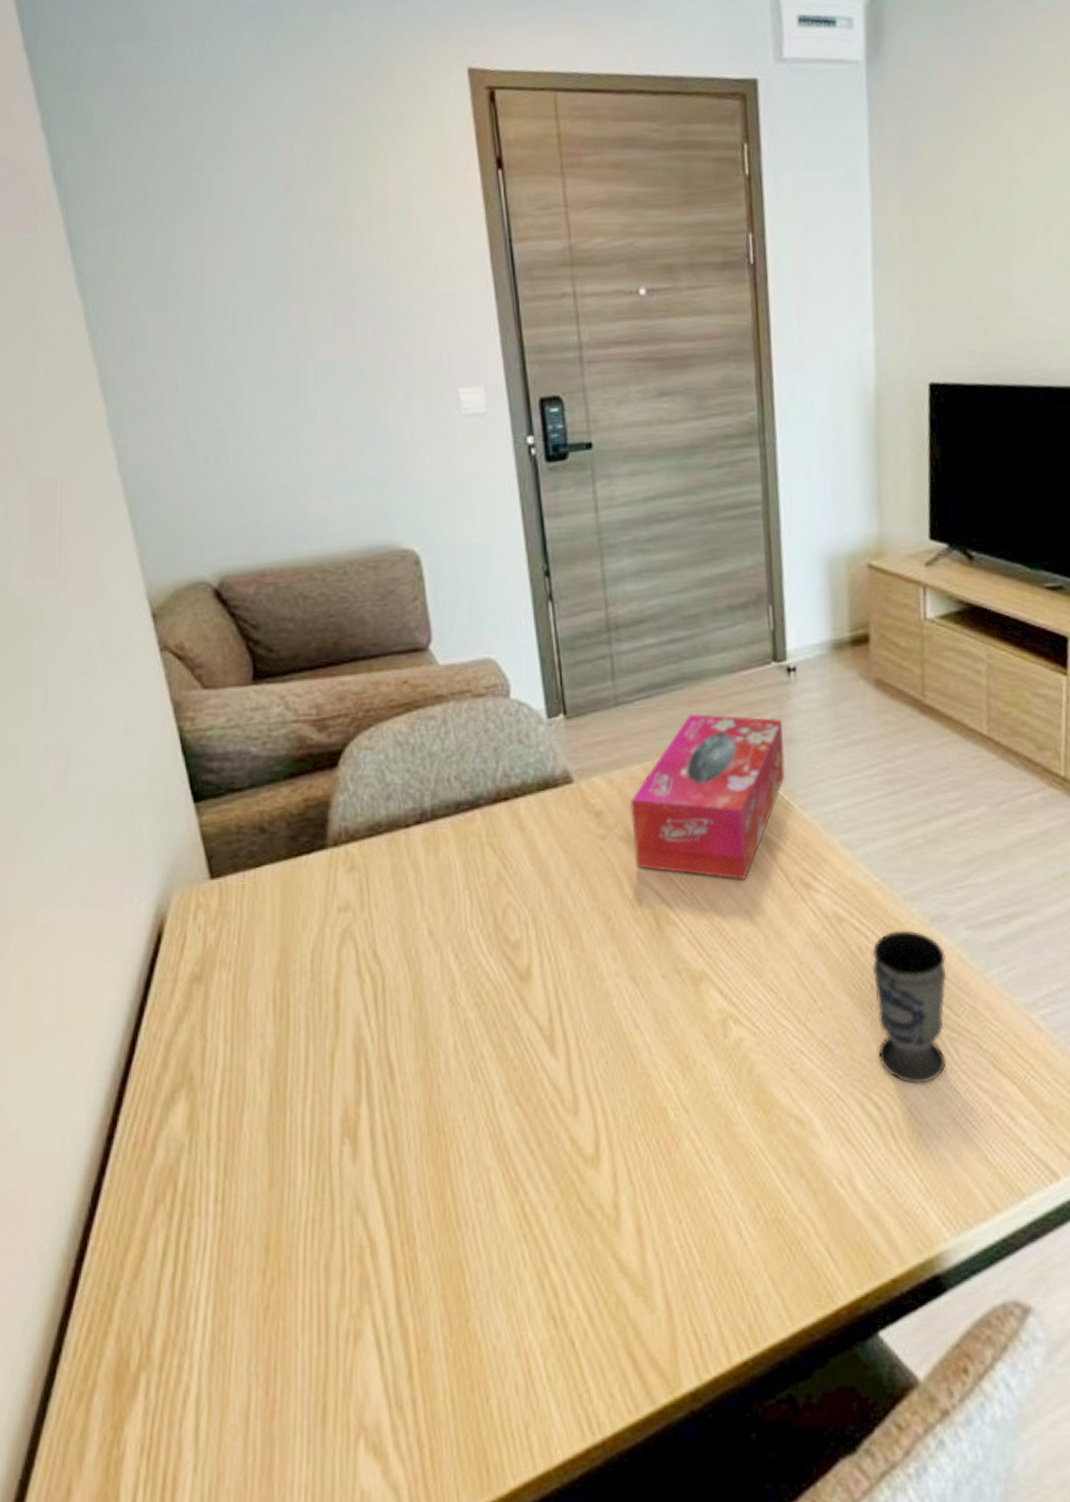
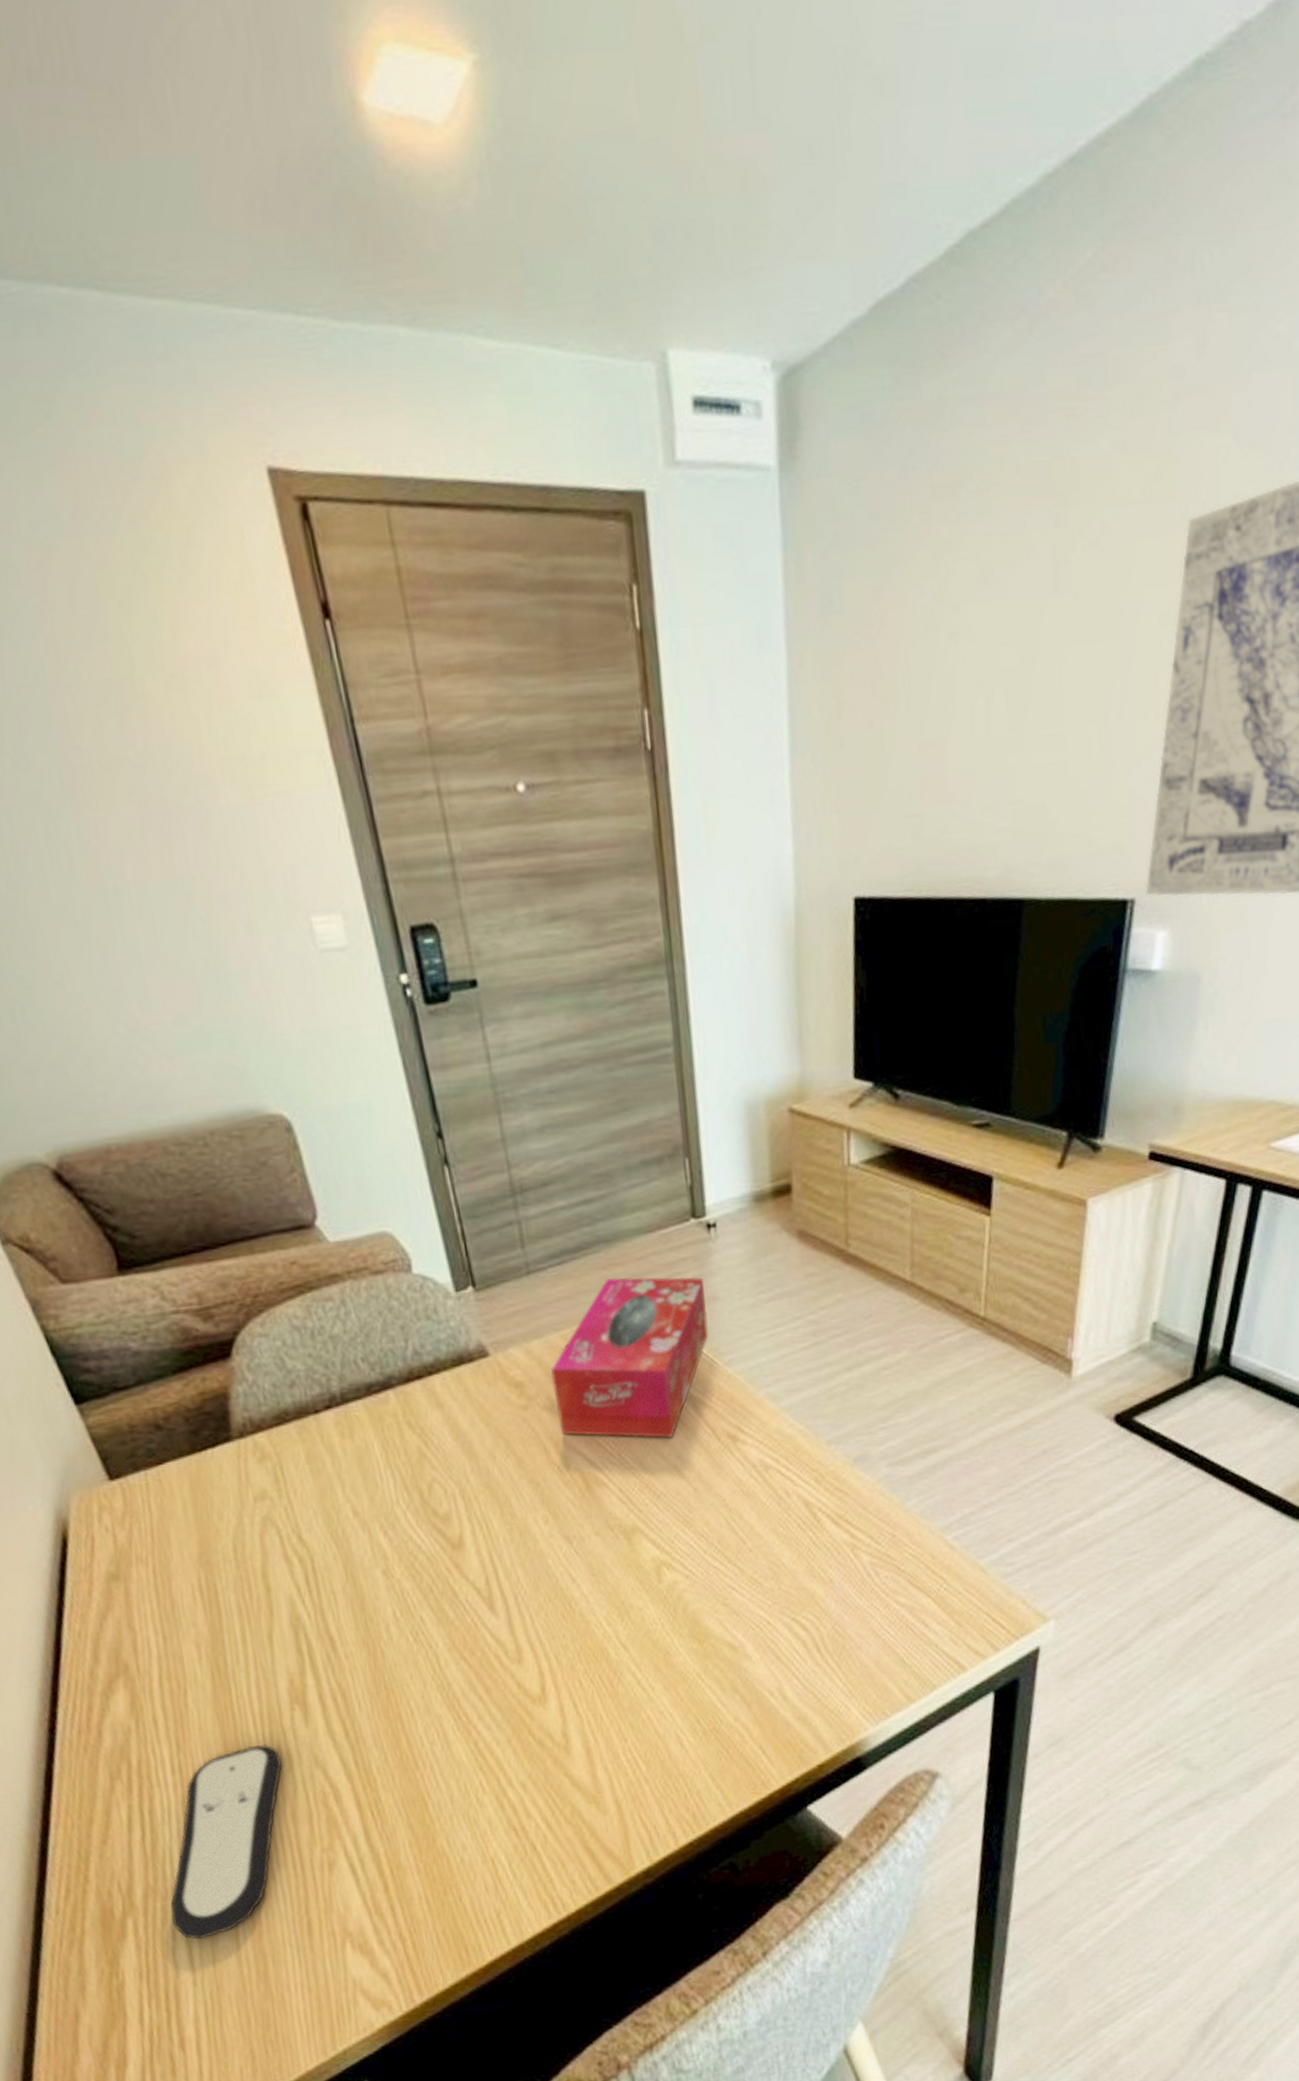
remote control: none [184,1179,323,1411] -> present [171,1744,282,1939]
cup: present [871,930,947,1084] -> none [797,1472,869,1606]

